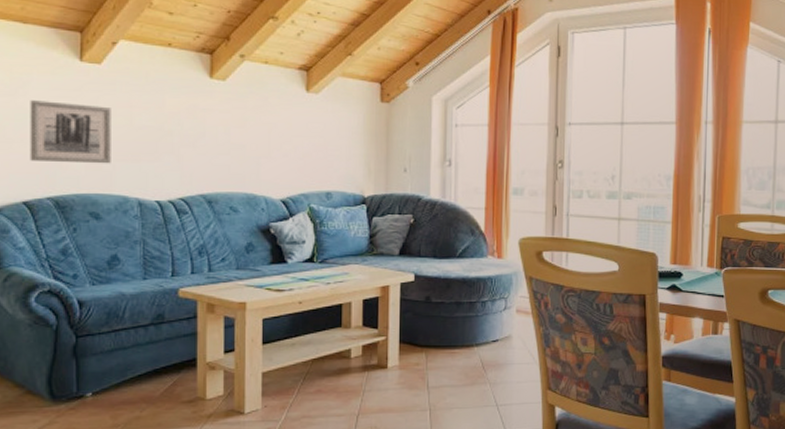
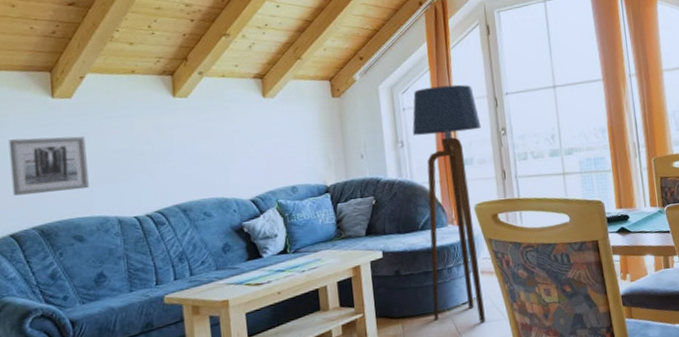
floor lamp: none [460,105,538,363] -> present [412,84,485,323]

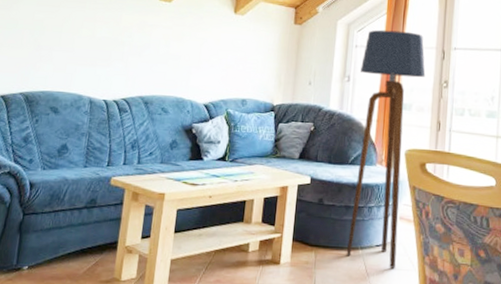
wall art: present [8,136,89,196] -> none [12,13,80,68]

